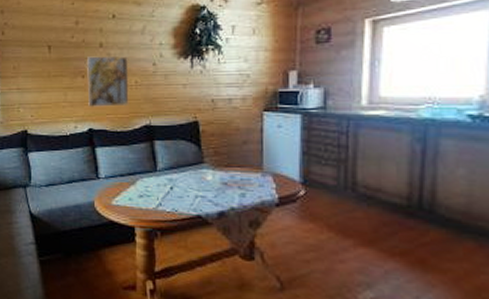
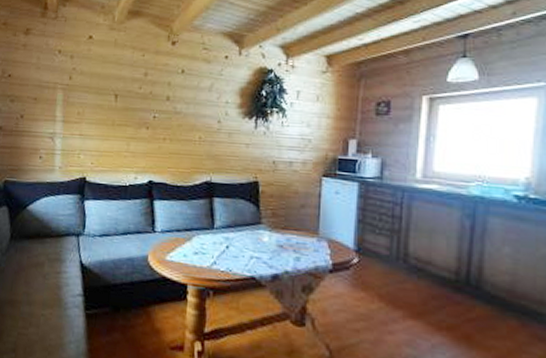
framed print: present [86,55,129,108] -> none [150,108,195,161]

